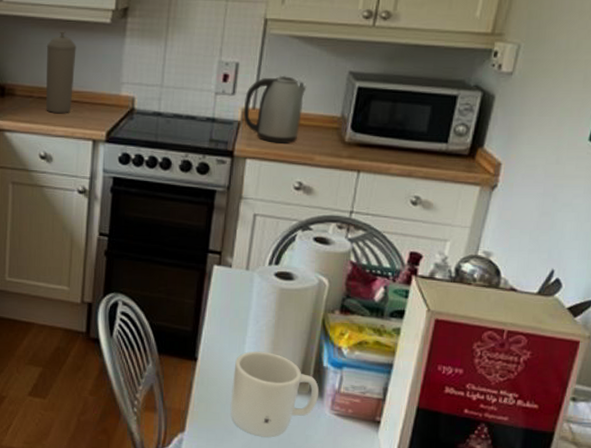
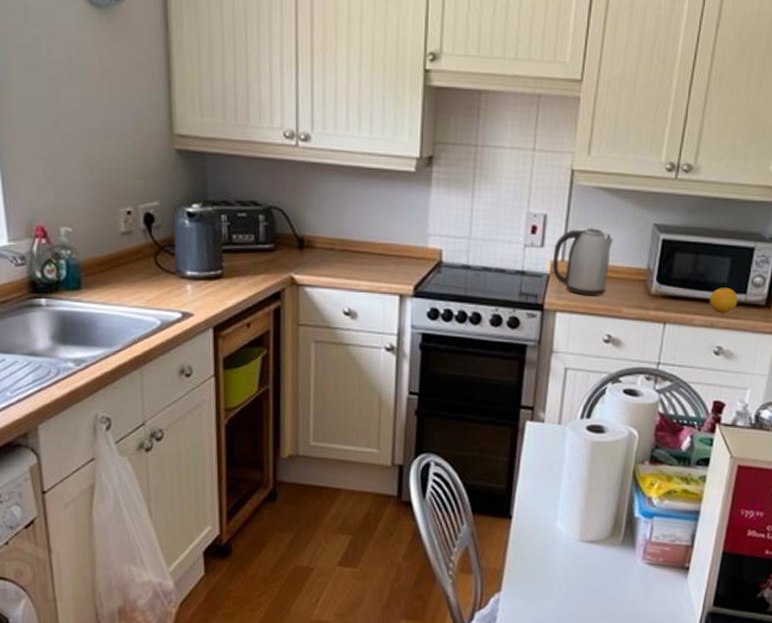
canister: present [46,31,76,114] -> none [347,179,380,267]
mug: present [230,351,320,438] -> none [545,505,632,591]
fruit: none [407,136,439,163] -> present [709,287,738,314]

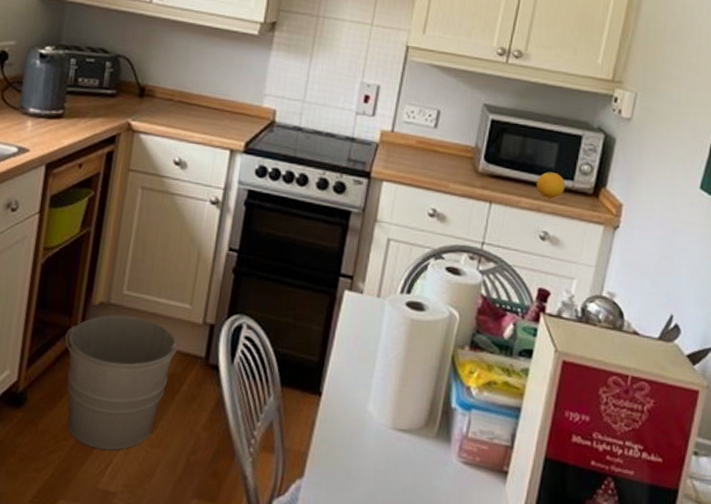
bucket: none [260,465,370,587] -> present [65,315,178,451]
kettle: present [552,228,614,296] -> none [382,101,444,169]

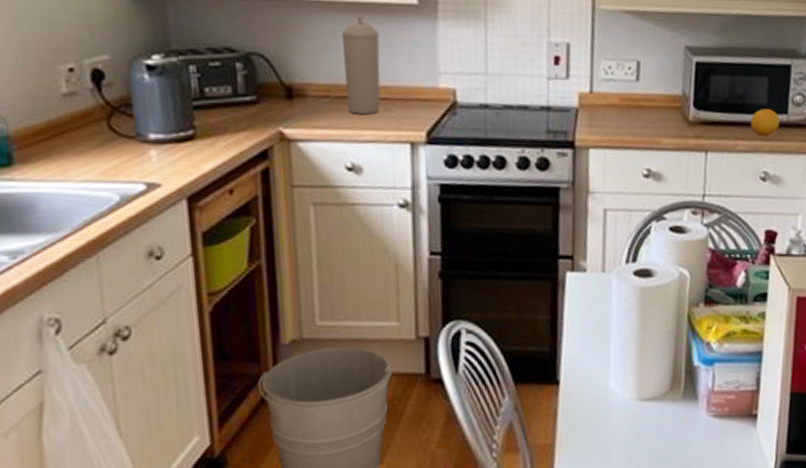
canister: none [185,37,222,120] -> present [341,16,381,115]

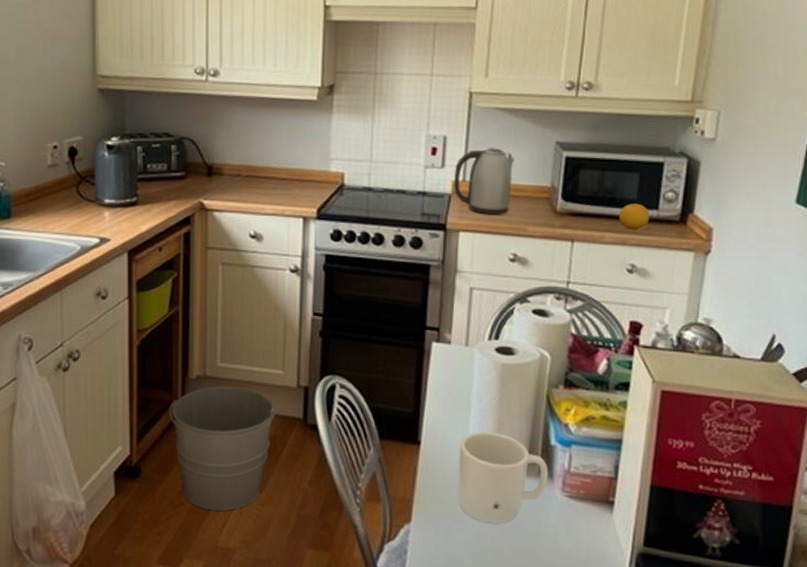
canister: present [341,16,381,115] -> none [253,109,284,192]
kettle: none [580,55,644,129] -> present [453,148,515,215]
mug: none [600,360,694,458] -> present [457,431,549,525]

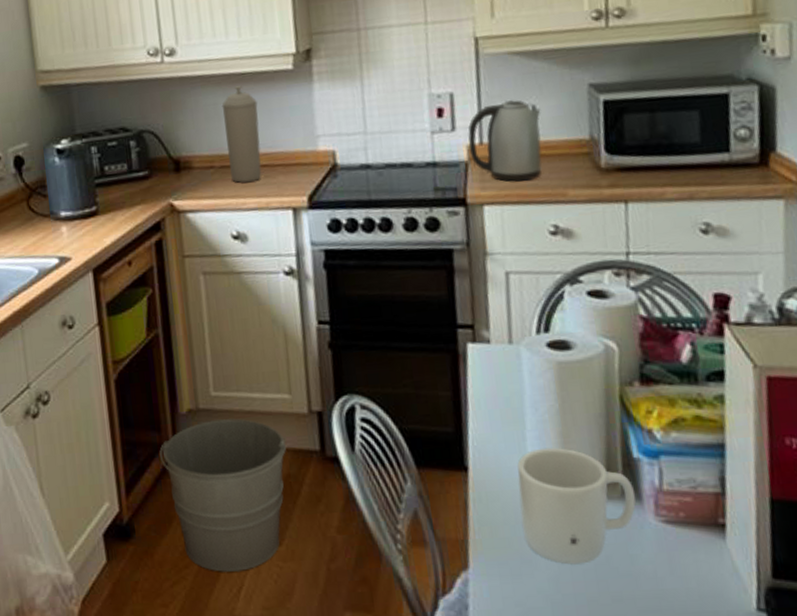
canister: none [253,109,284,192] -> present [221,86,262,183]
fruit: present [618,203,650,230] -> none [680,147,721,181]

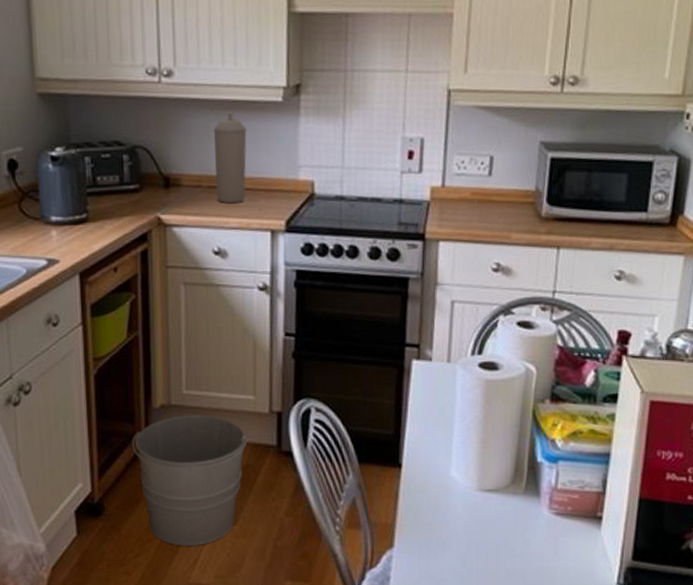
kettle: present [467,100,542,182] -> none [432,150,497,223]
mug: present [517,447,636,565] -> none [440,450,536,546]

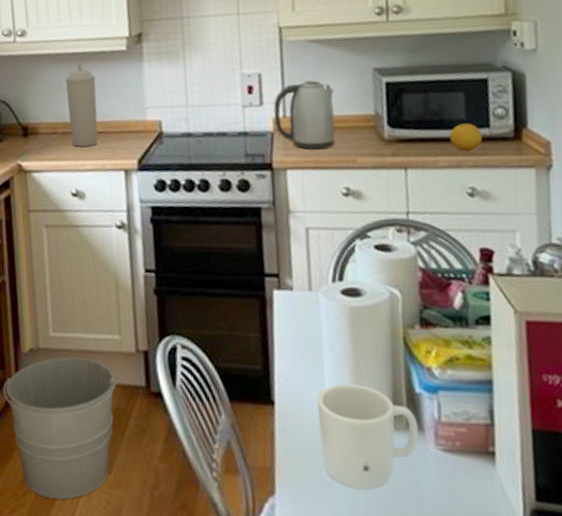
kettle: none [432,150,497,223] -> present [273,80,336,150]
mug: none [440,450,536,546] -> present [317,383,419,490]
fruit: none [606,206,639,235] -> present [449,123,483,152]

